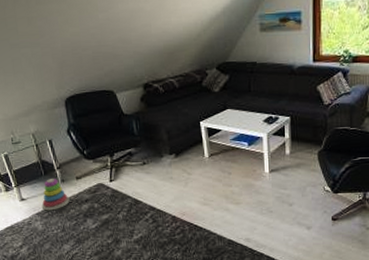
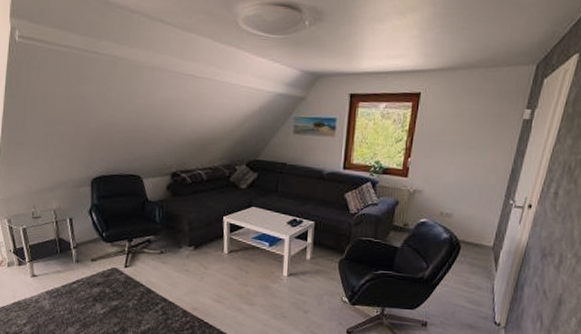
stacking toy: present [41,179,70,211] -> none [52,257,82,291]

